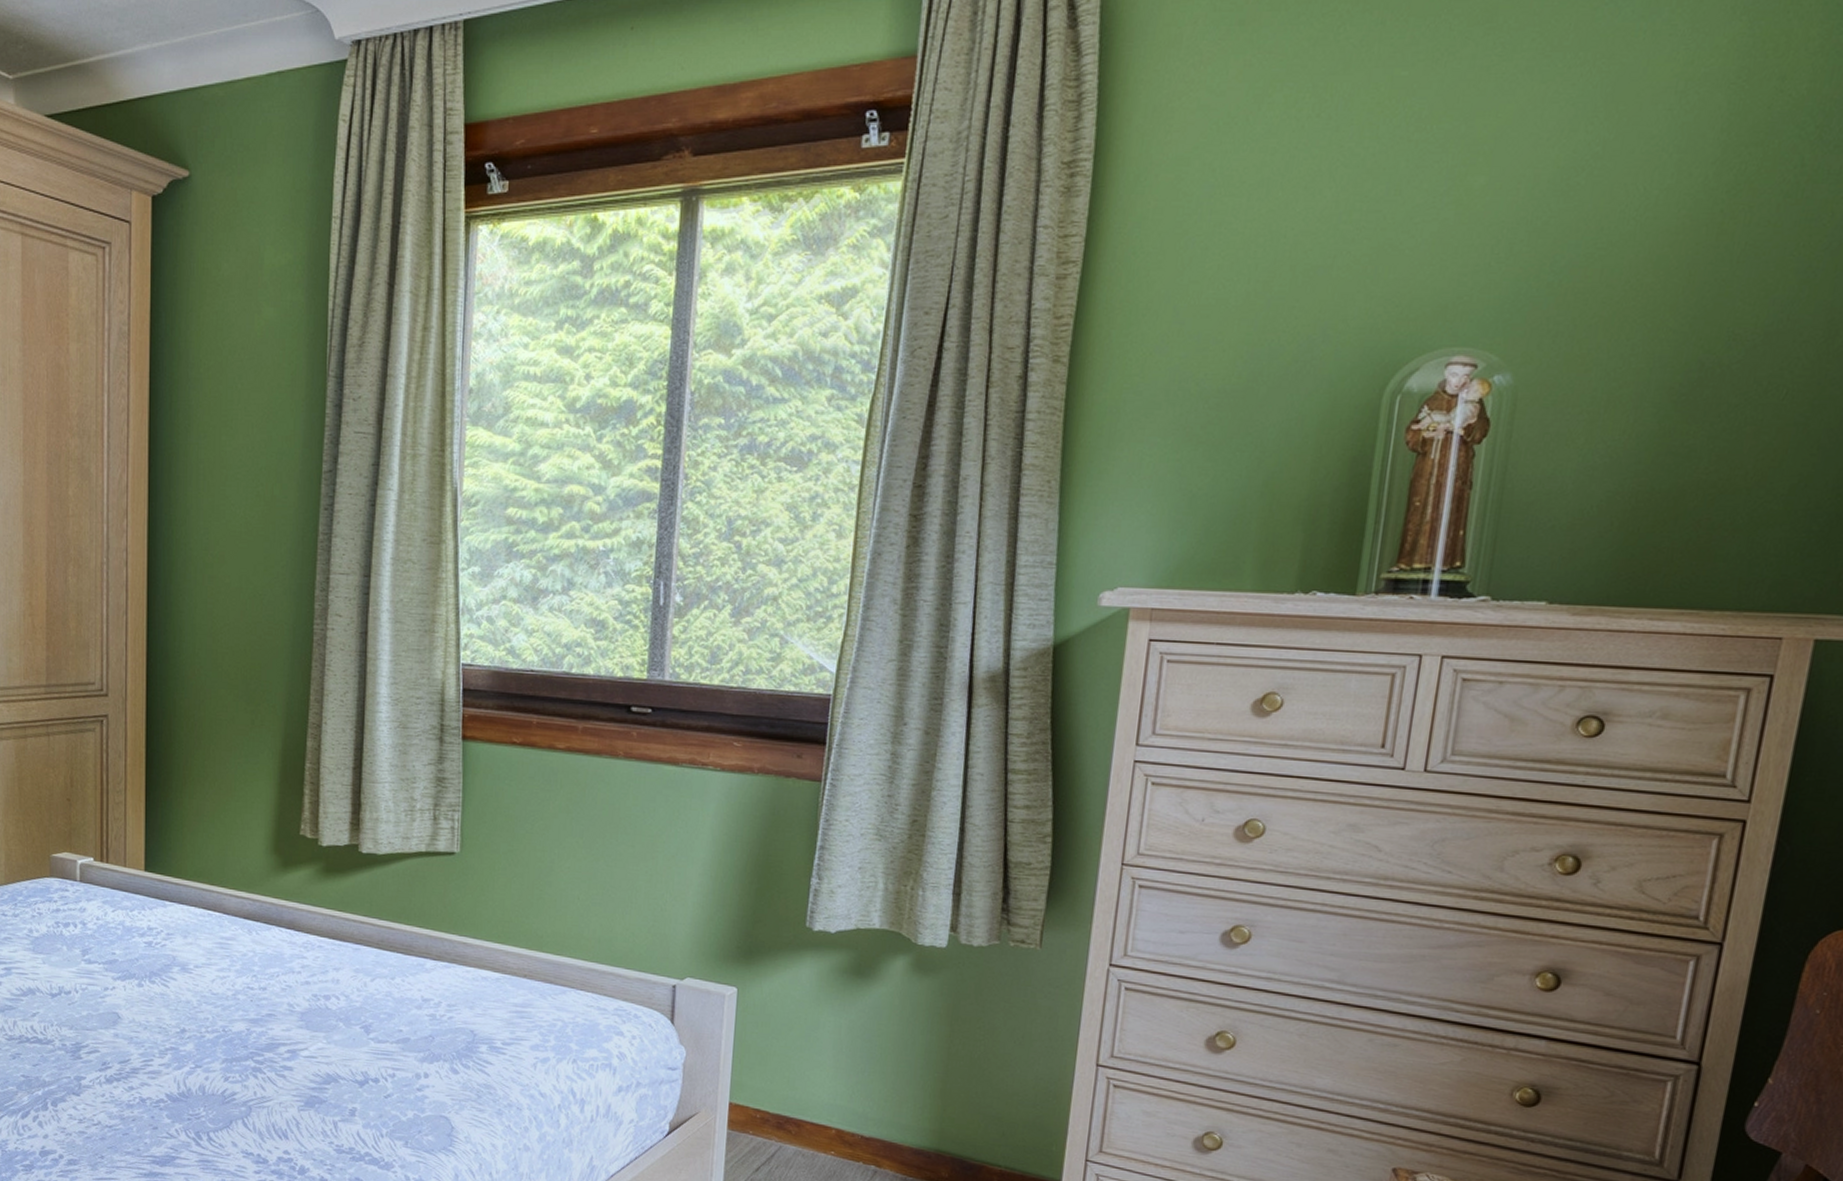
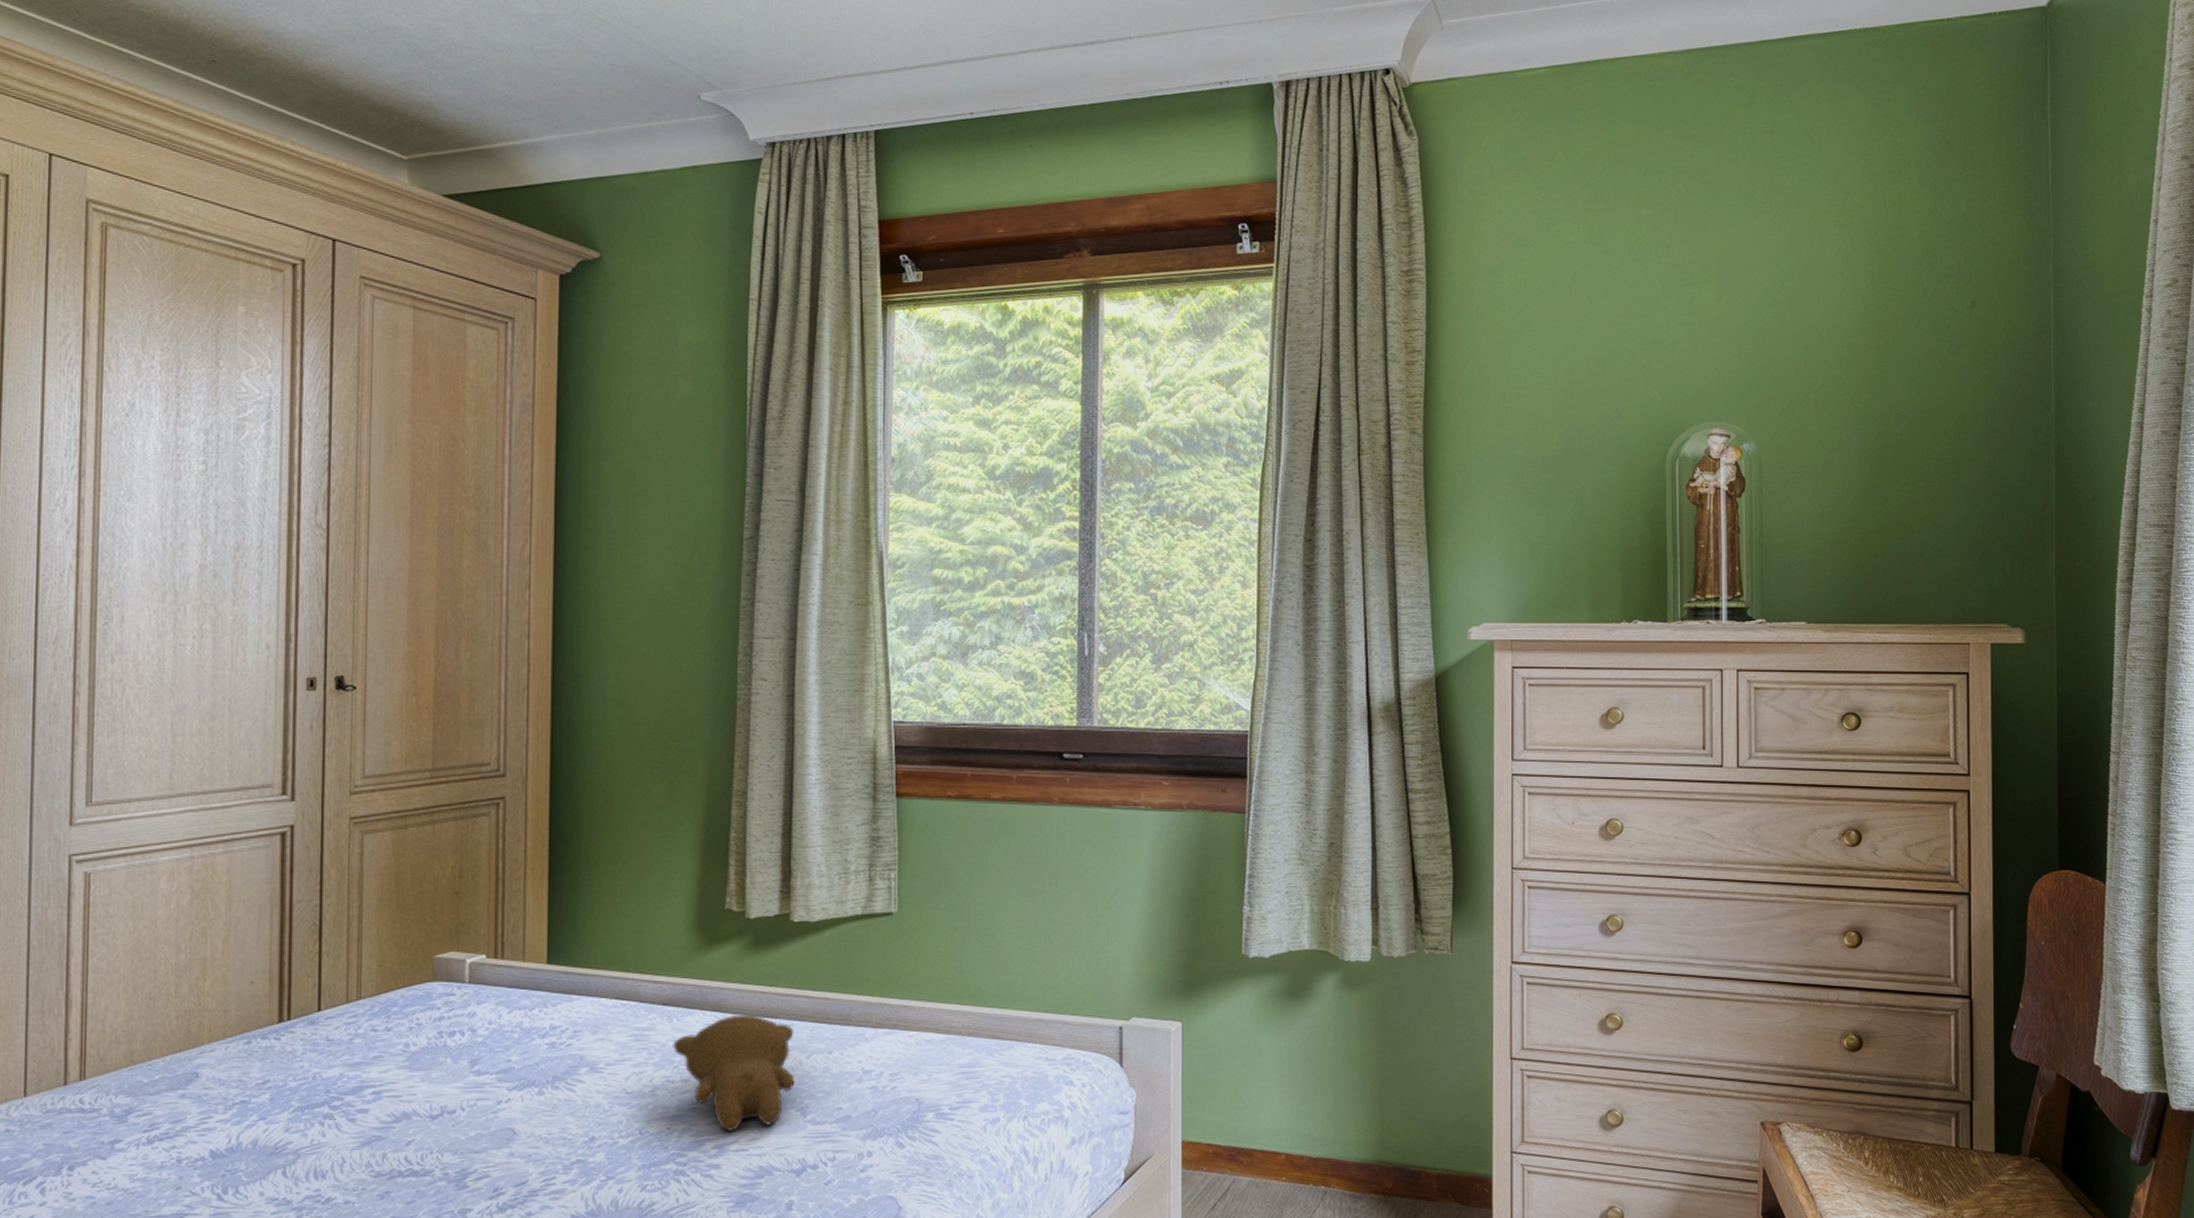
teddy bear: none [252,933,361,1039] -> present [673,1014,795,1131]

